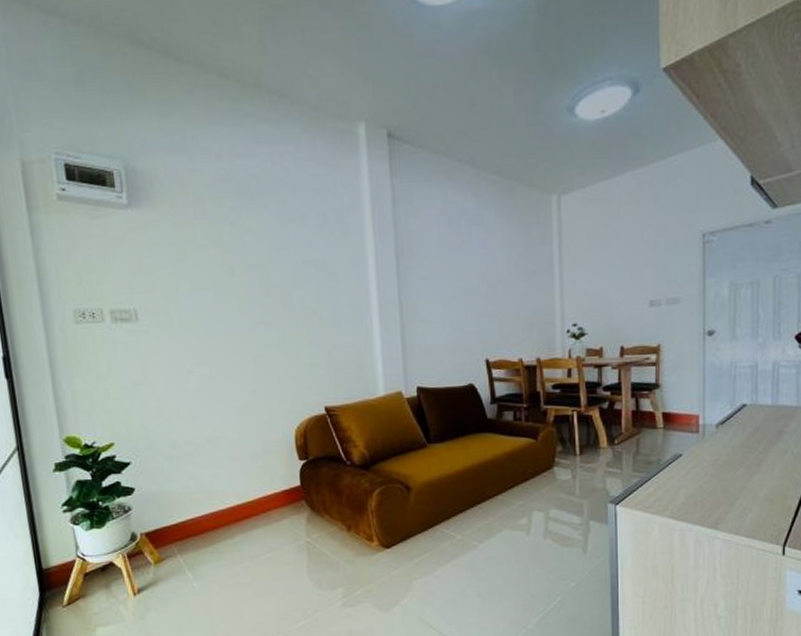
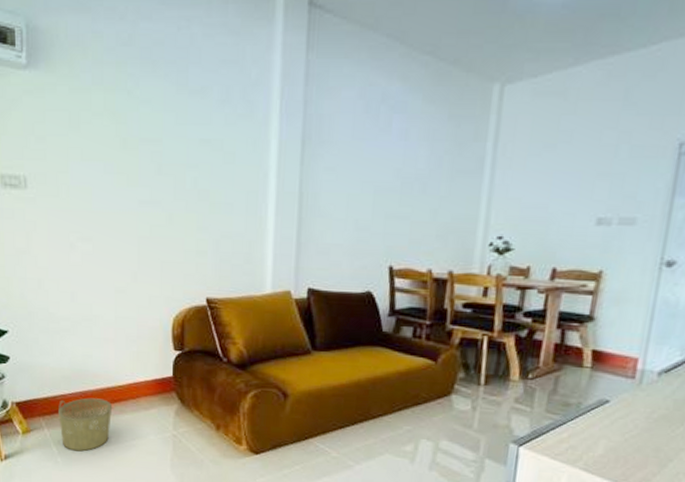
basket: none [189,517,245,573] -> present [58,397,113,452]

